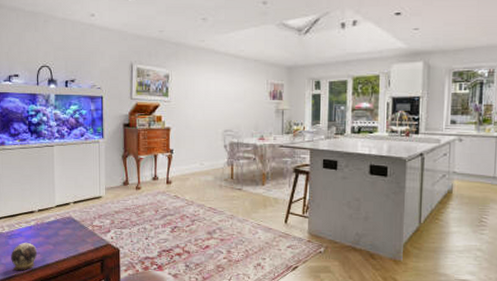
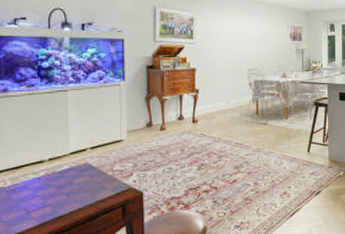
decorative egg: present [11,242,37,271] -> none [14,194,47,228]

